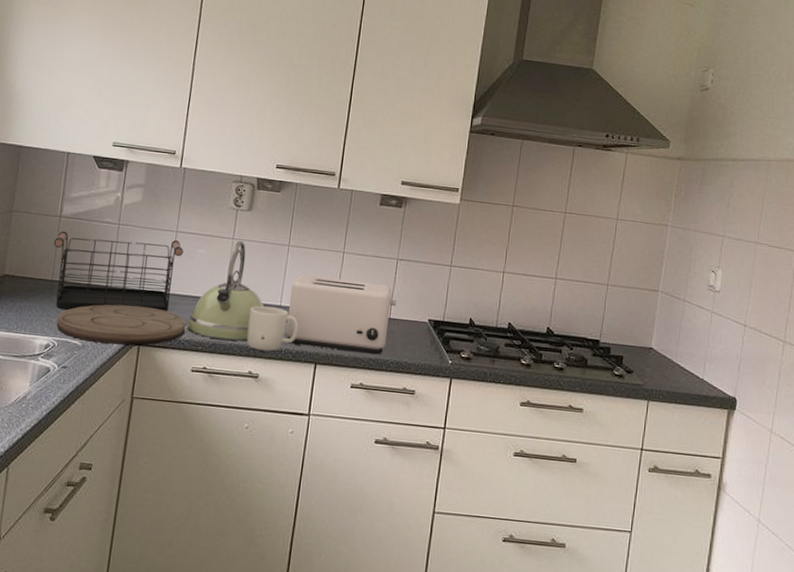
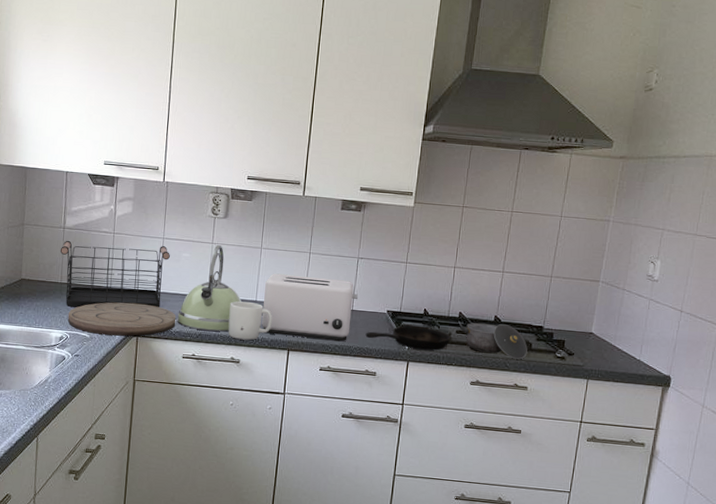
frying pan: none [403,336,499,366] -> present [365,325,451,351]
cooking pot: none [508,334,583,378] -> present [459,322,528,360]

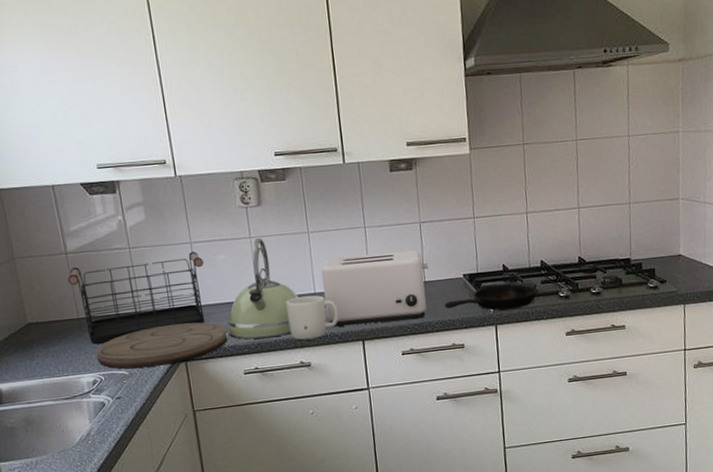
cooking pot: present [459,322,528,360] -> none [543,263,619,299]

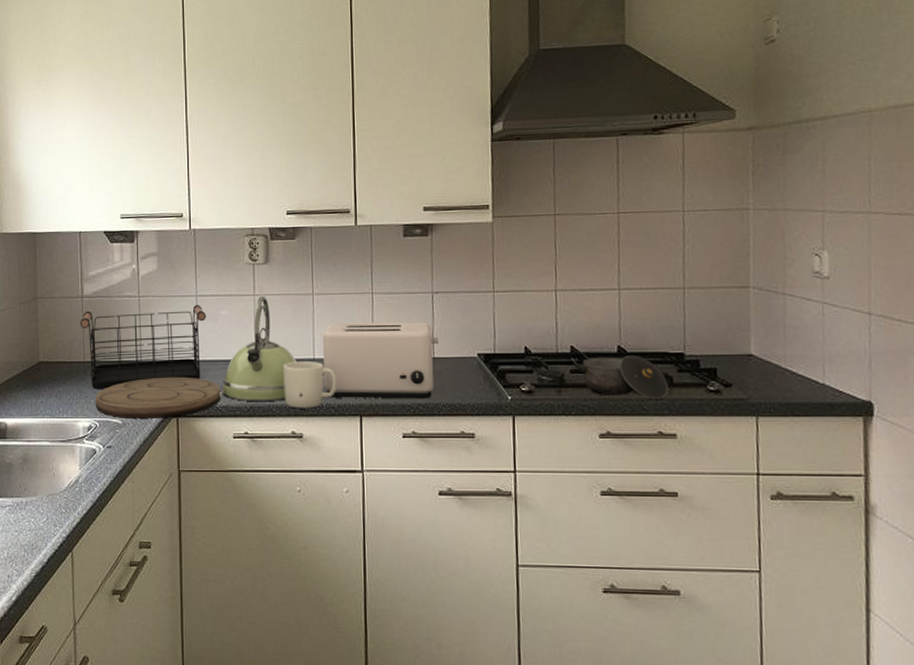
frying pan: present [444,284,537,310] -> none [454,369,565,400]
cooking pot: none [543,263,619,299] -> present [572,354,668,399]

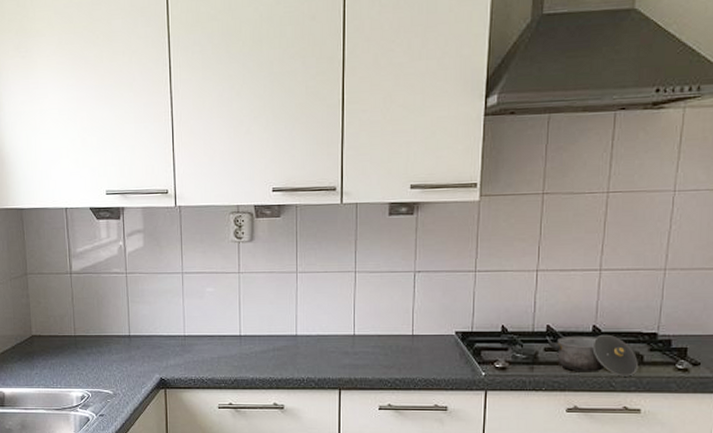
dish rack: present [79,305,206,389] -> none [69,282,192,362]
cutting board: present [95,376,221,418] -> none [87,351,207,390]
kettle: present [221,295,296,402] -> none [207,273,279,376]
mug: present [283,360,338,409] -> none [267,337,319,382]
toaster: present [323,321,440,399] -> none [306,300,419,374]

